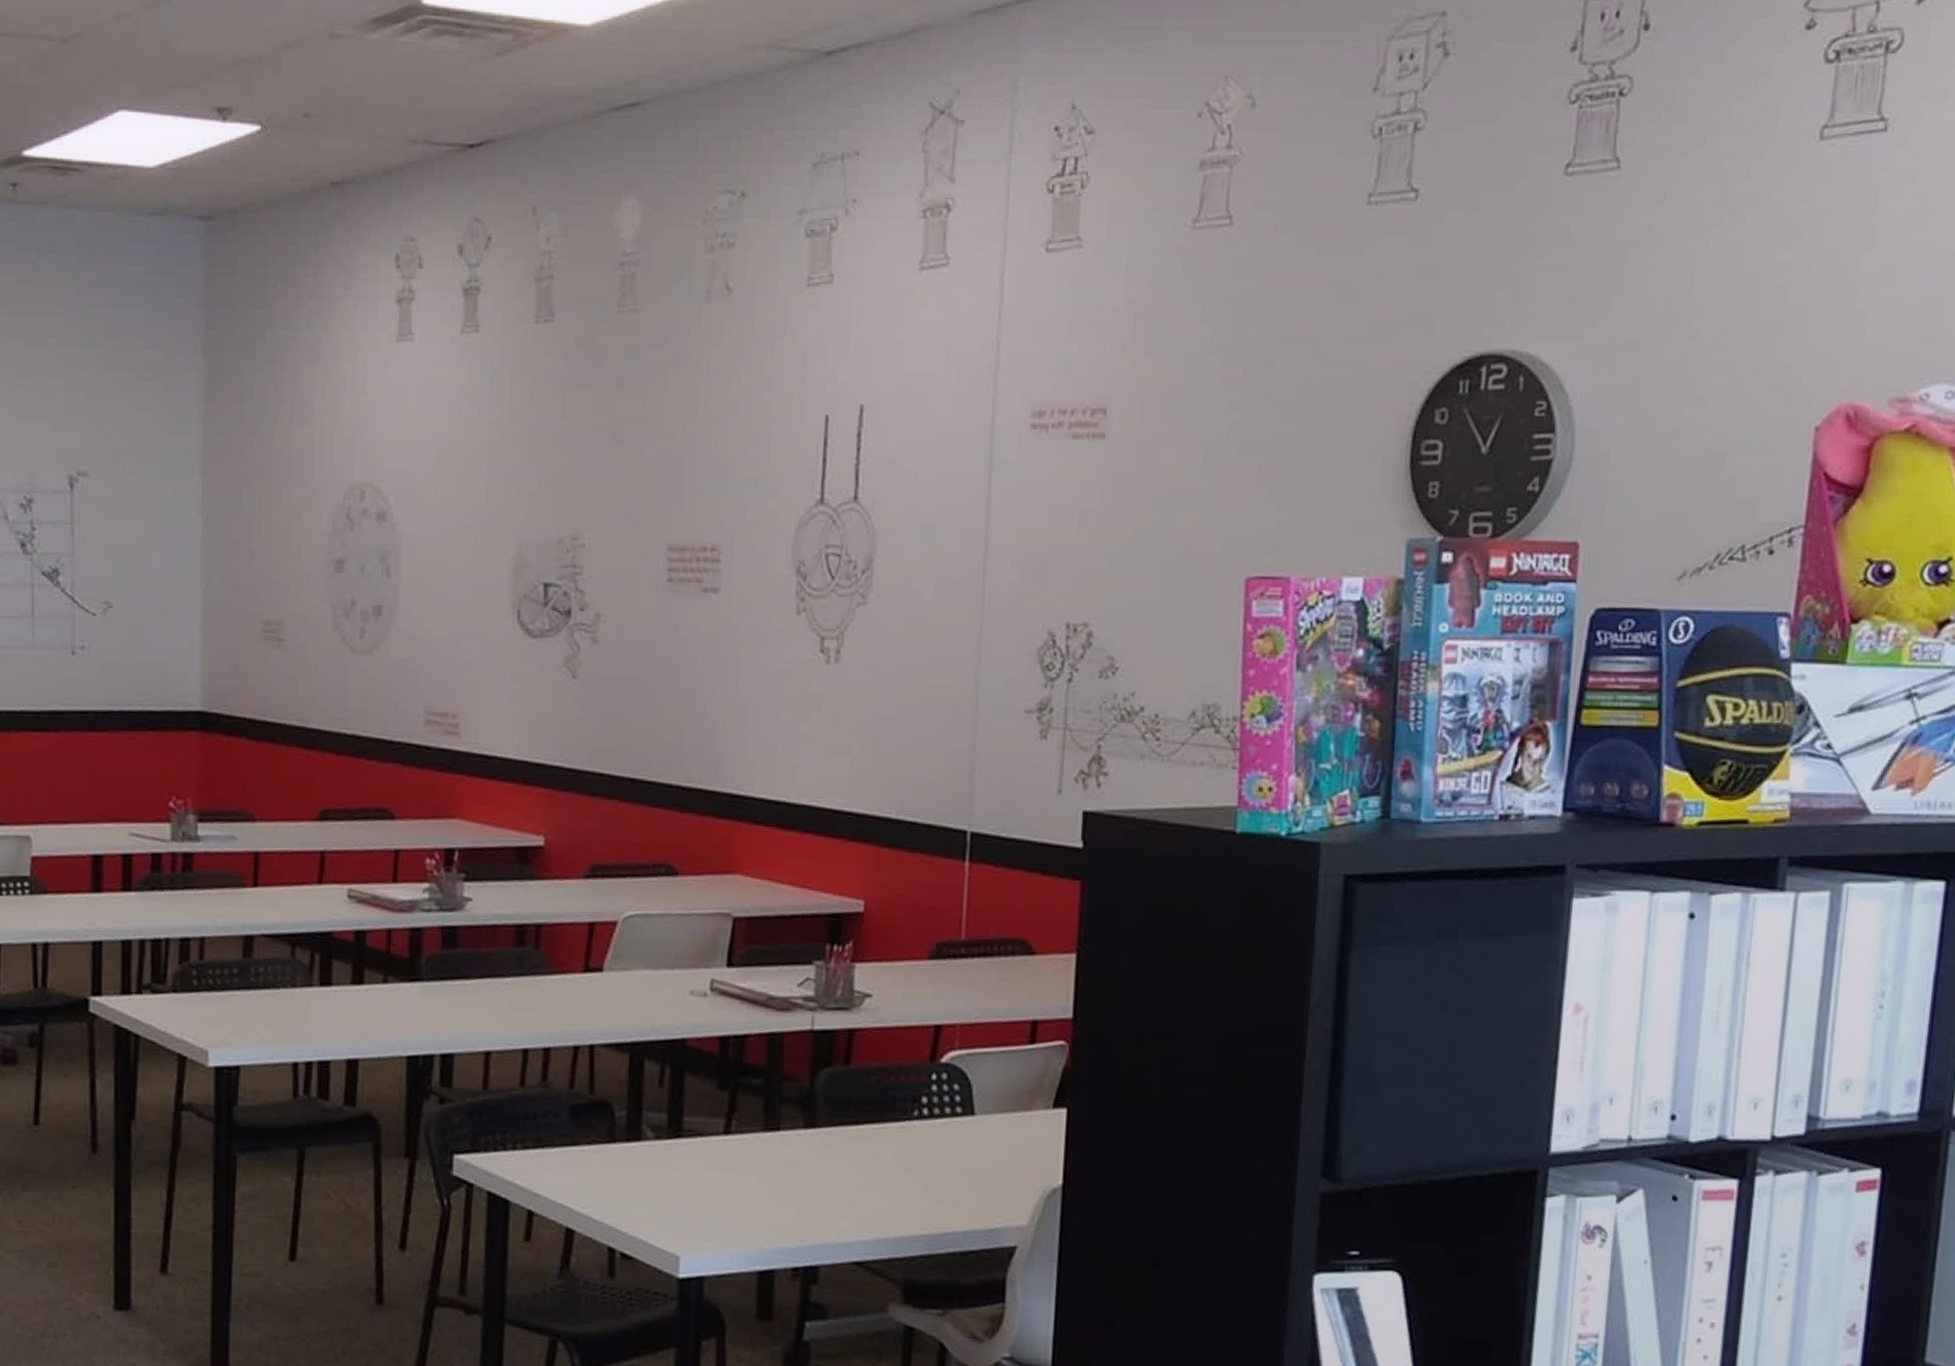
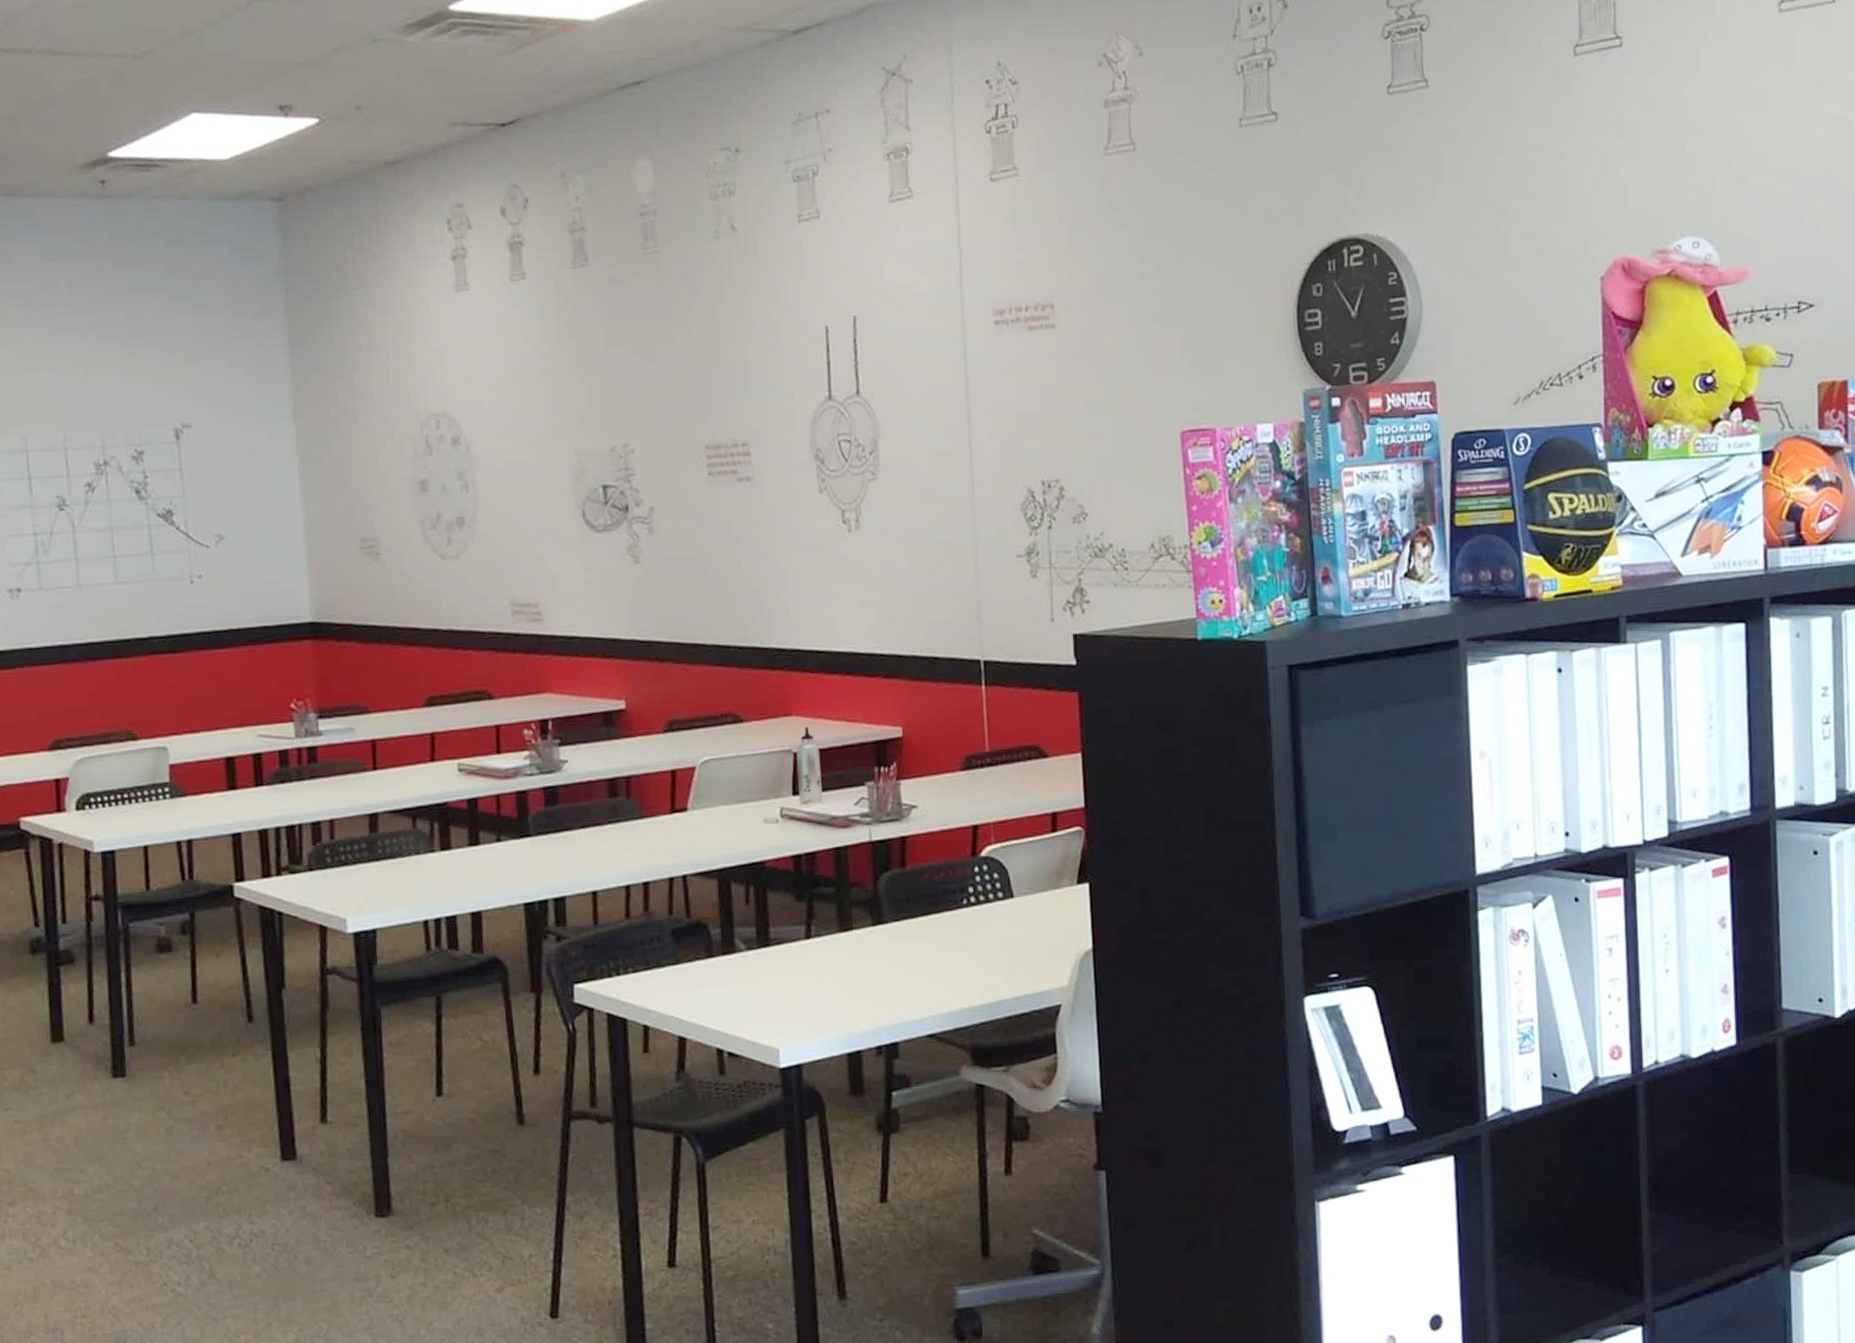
water bottle: none [734,888,764,981] -> present [797,726,823,807]

